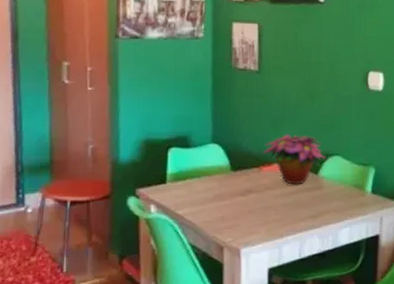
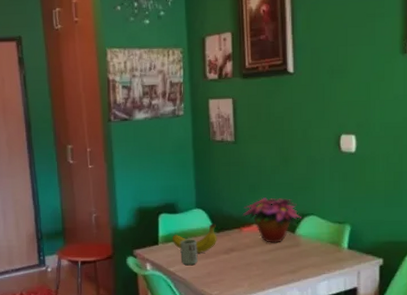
fruit: none [183,161,234,194] -> present [172,223,217,253]
cup: none [191,178,211,208] -> present [180,239,198,266]

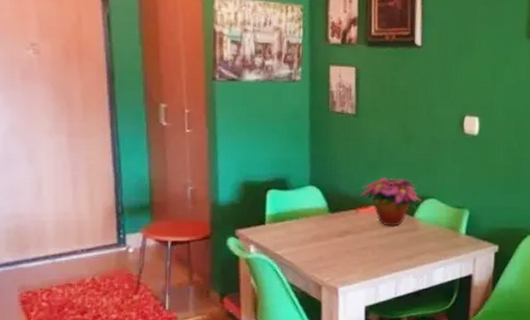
fruit: present [172,223,217,253] -> none [281,203,332,235]
cup: present [180,239,198,266] -> none [290,219,309,249]

